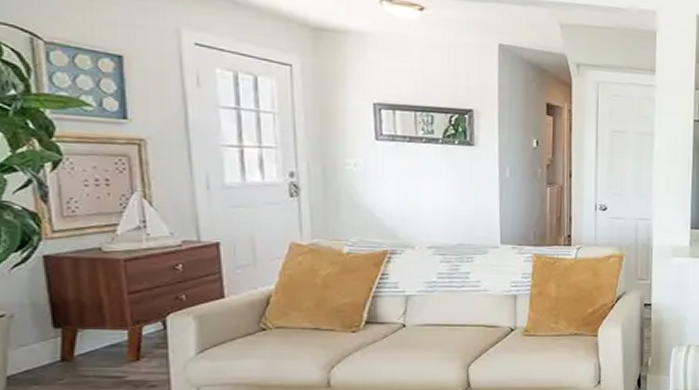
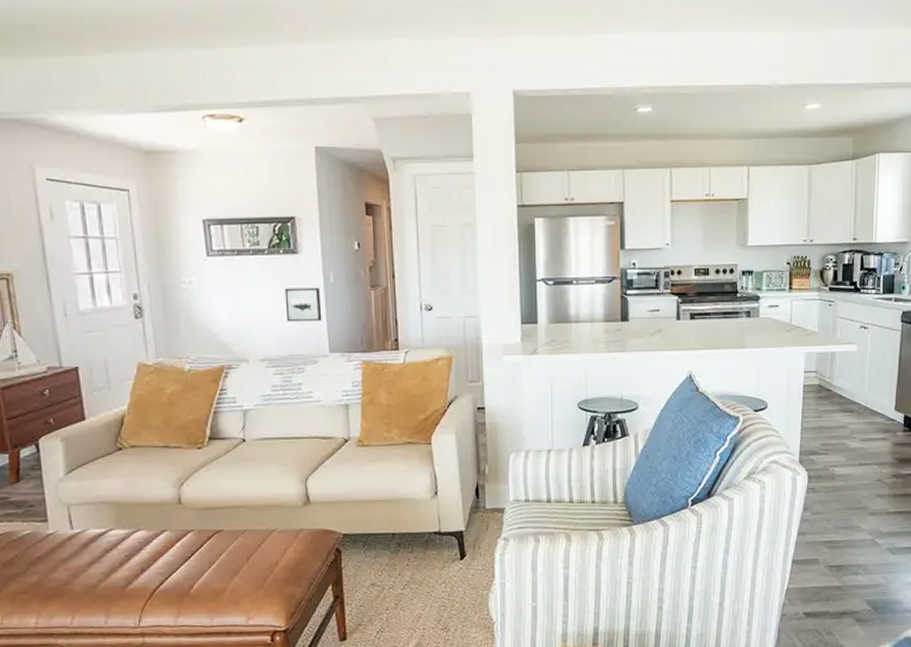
wall art: none [457,178,495,213] -> present [284,287,322,322]

